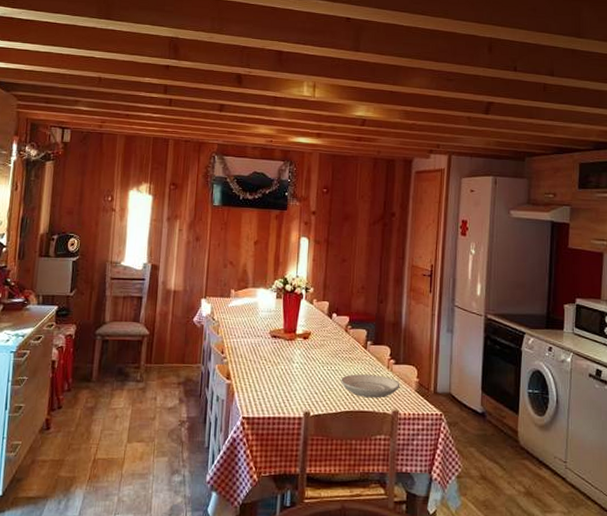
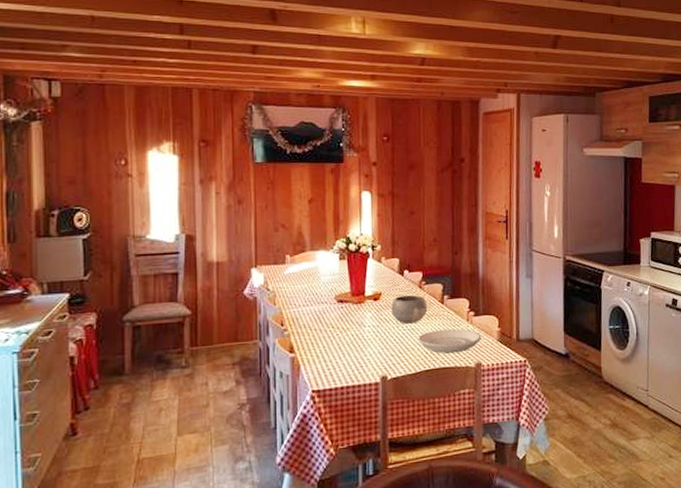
bowl: none [318,337,352,365] -> present [391,295,428,324]

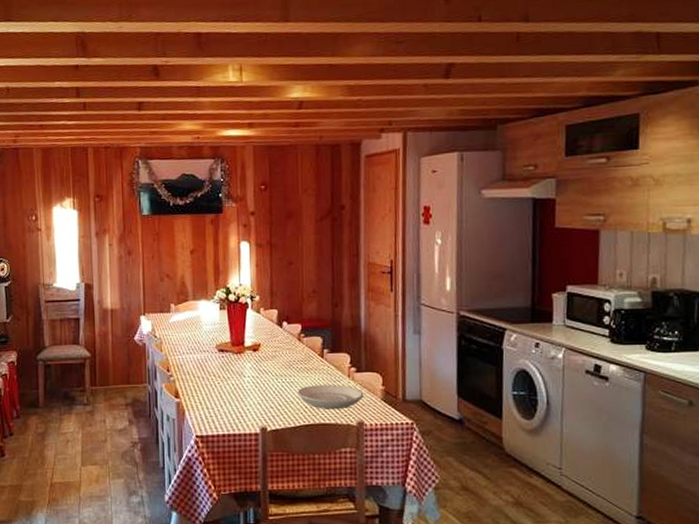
bowl: present [391,295,428,324] -> none [270,348,307,376]

